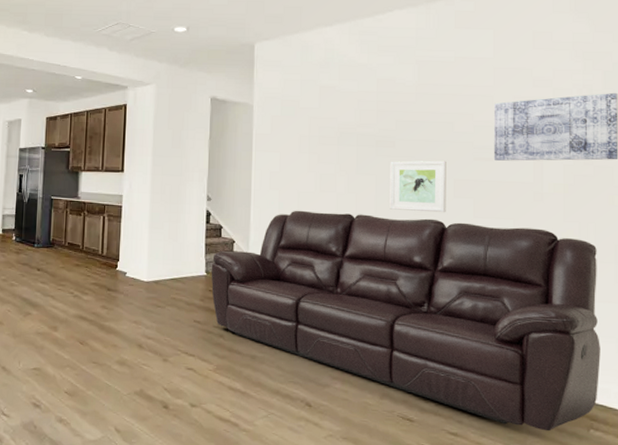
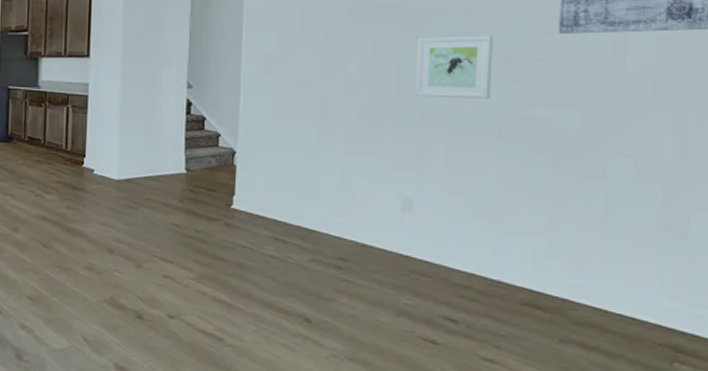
sofa: present [211,210,601,432] -> none [192,98,698,363]

